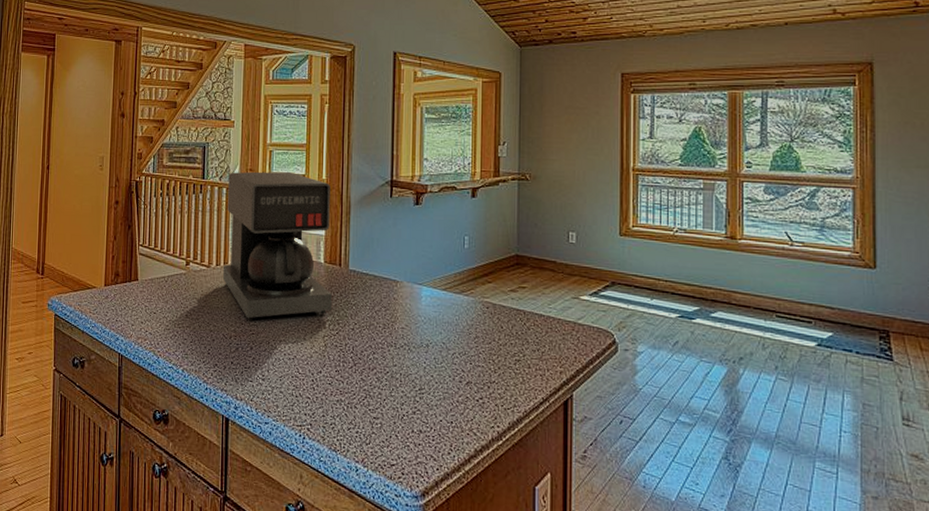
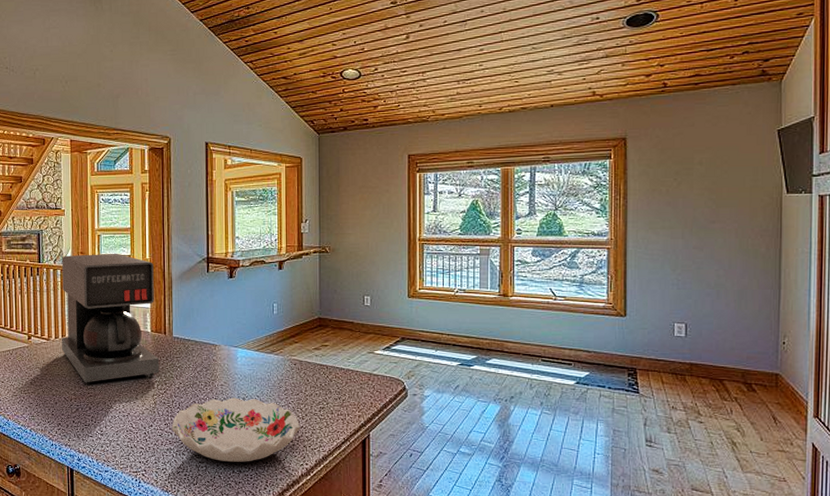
decorative bowl: none [343,343,491,421] -> present [171,397,300,462]

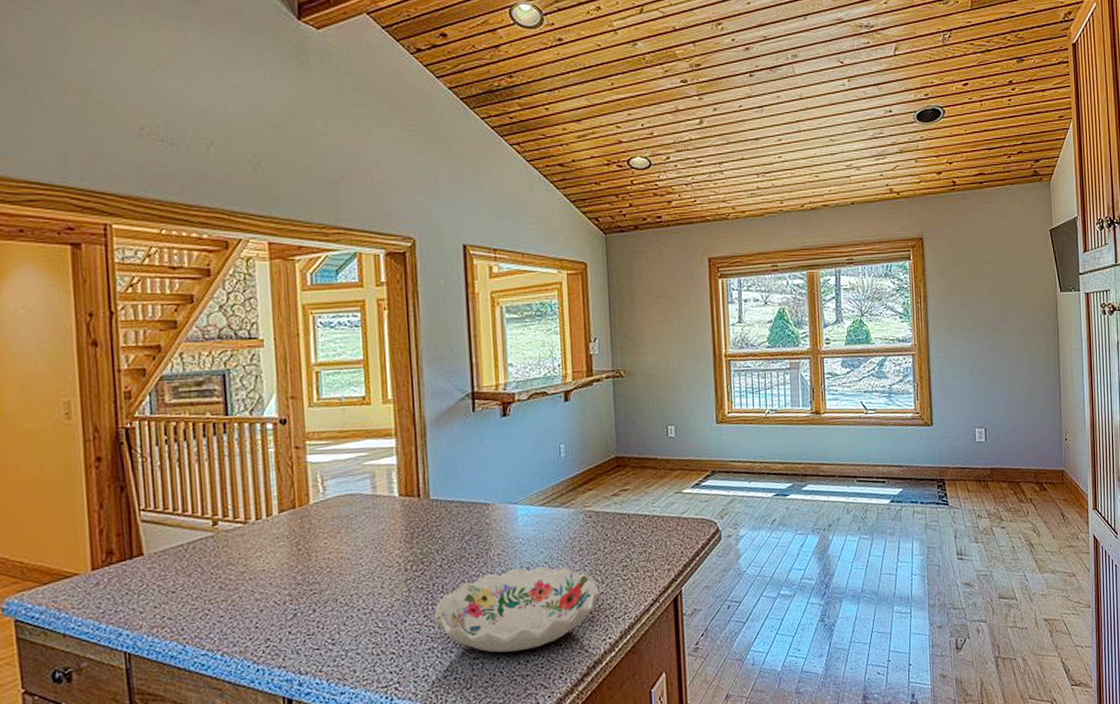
coffee maker: present [62,254,159,384] -> none [262,395,413,578]

